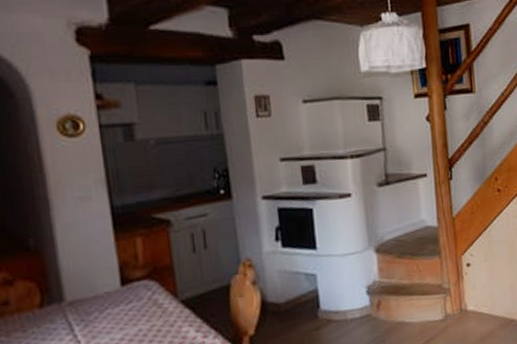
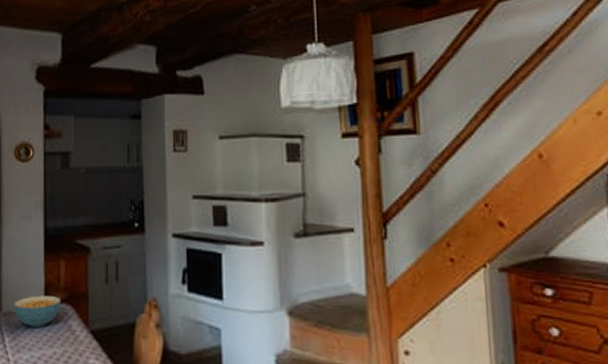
cereal bowl: none [80,274,142,310] -> present [13,295,61,327]

